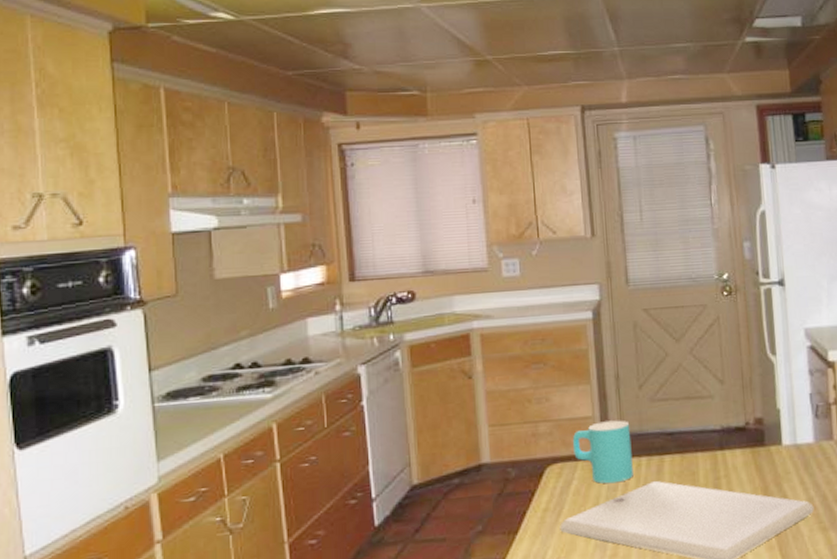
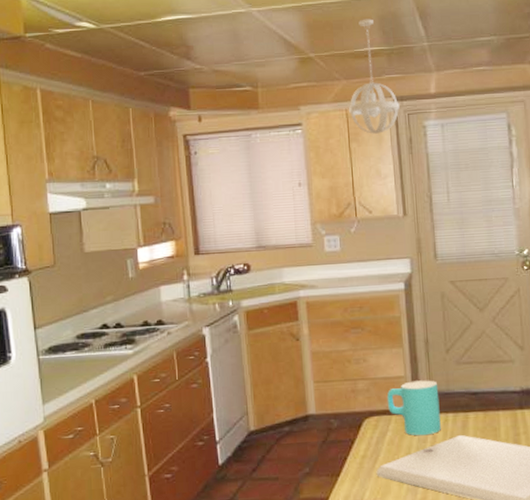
pendant light: none [531,19,588,146] -> present [349,19,400,134]

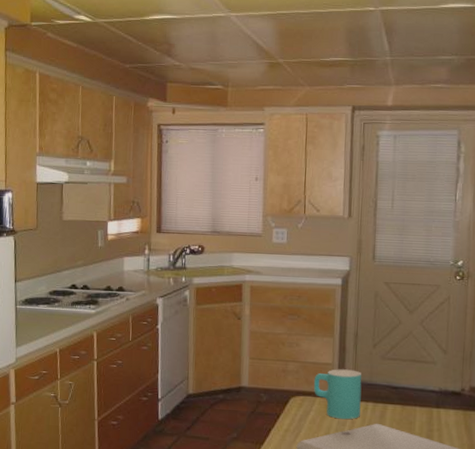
pendant light: present [349,19,400,134] -> none [309,30,357,139]

